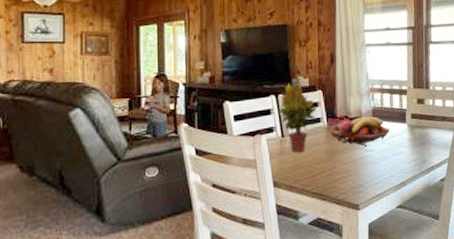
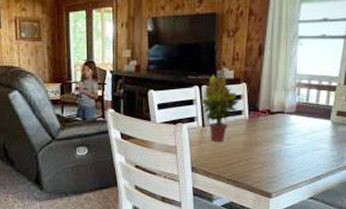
fruit basket: present [330,116,390,146] -> none [250,111,312,139]

